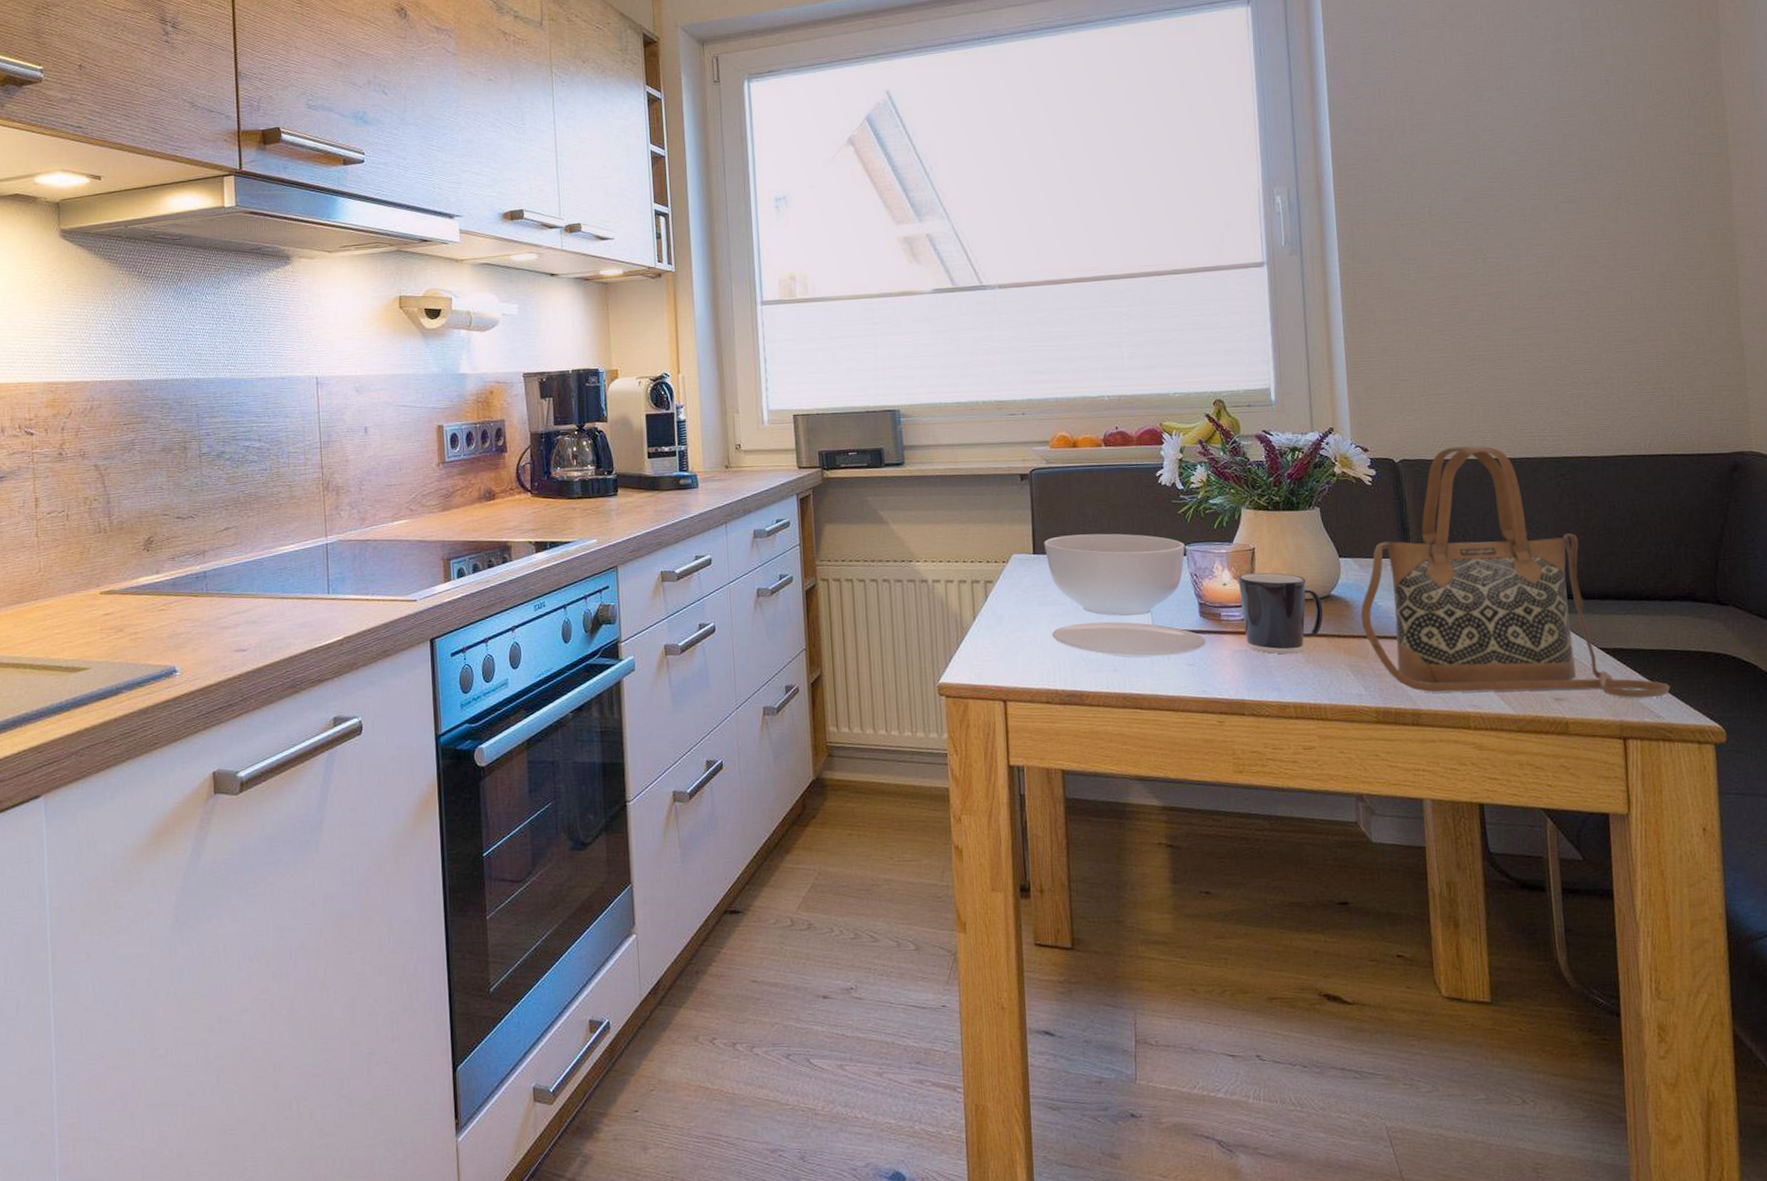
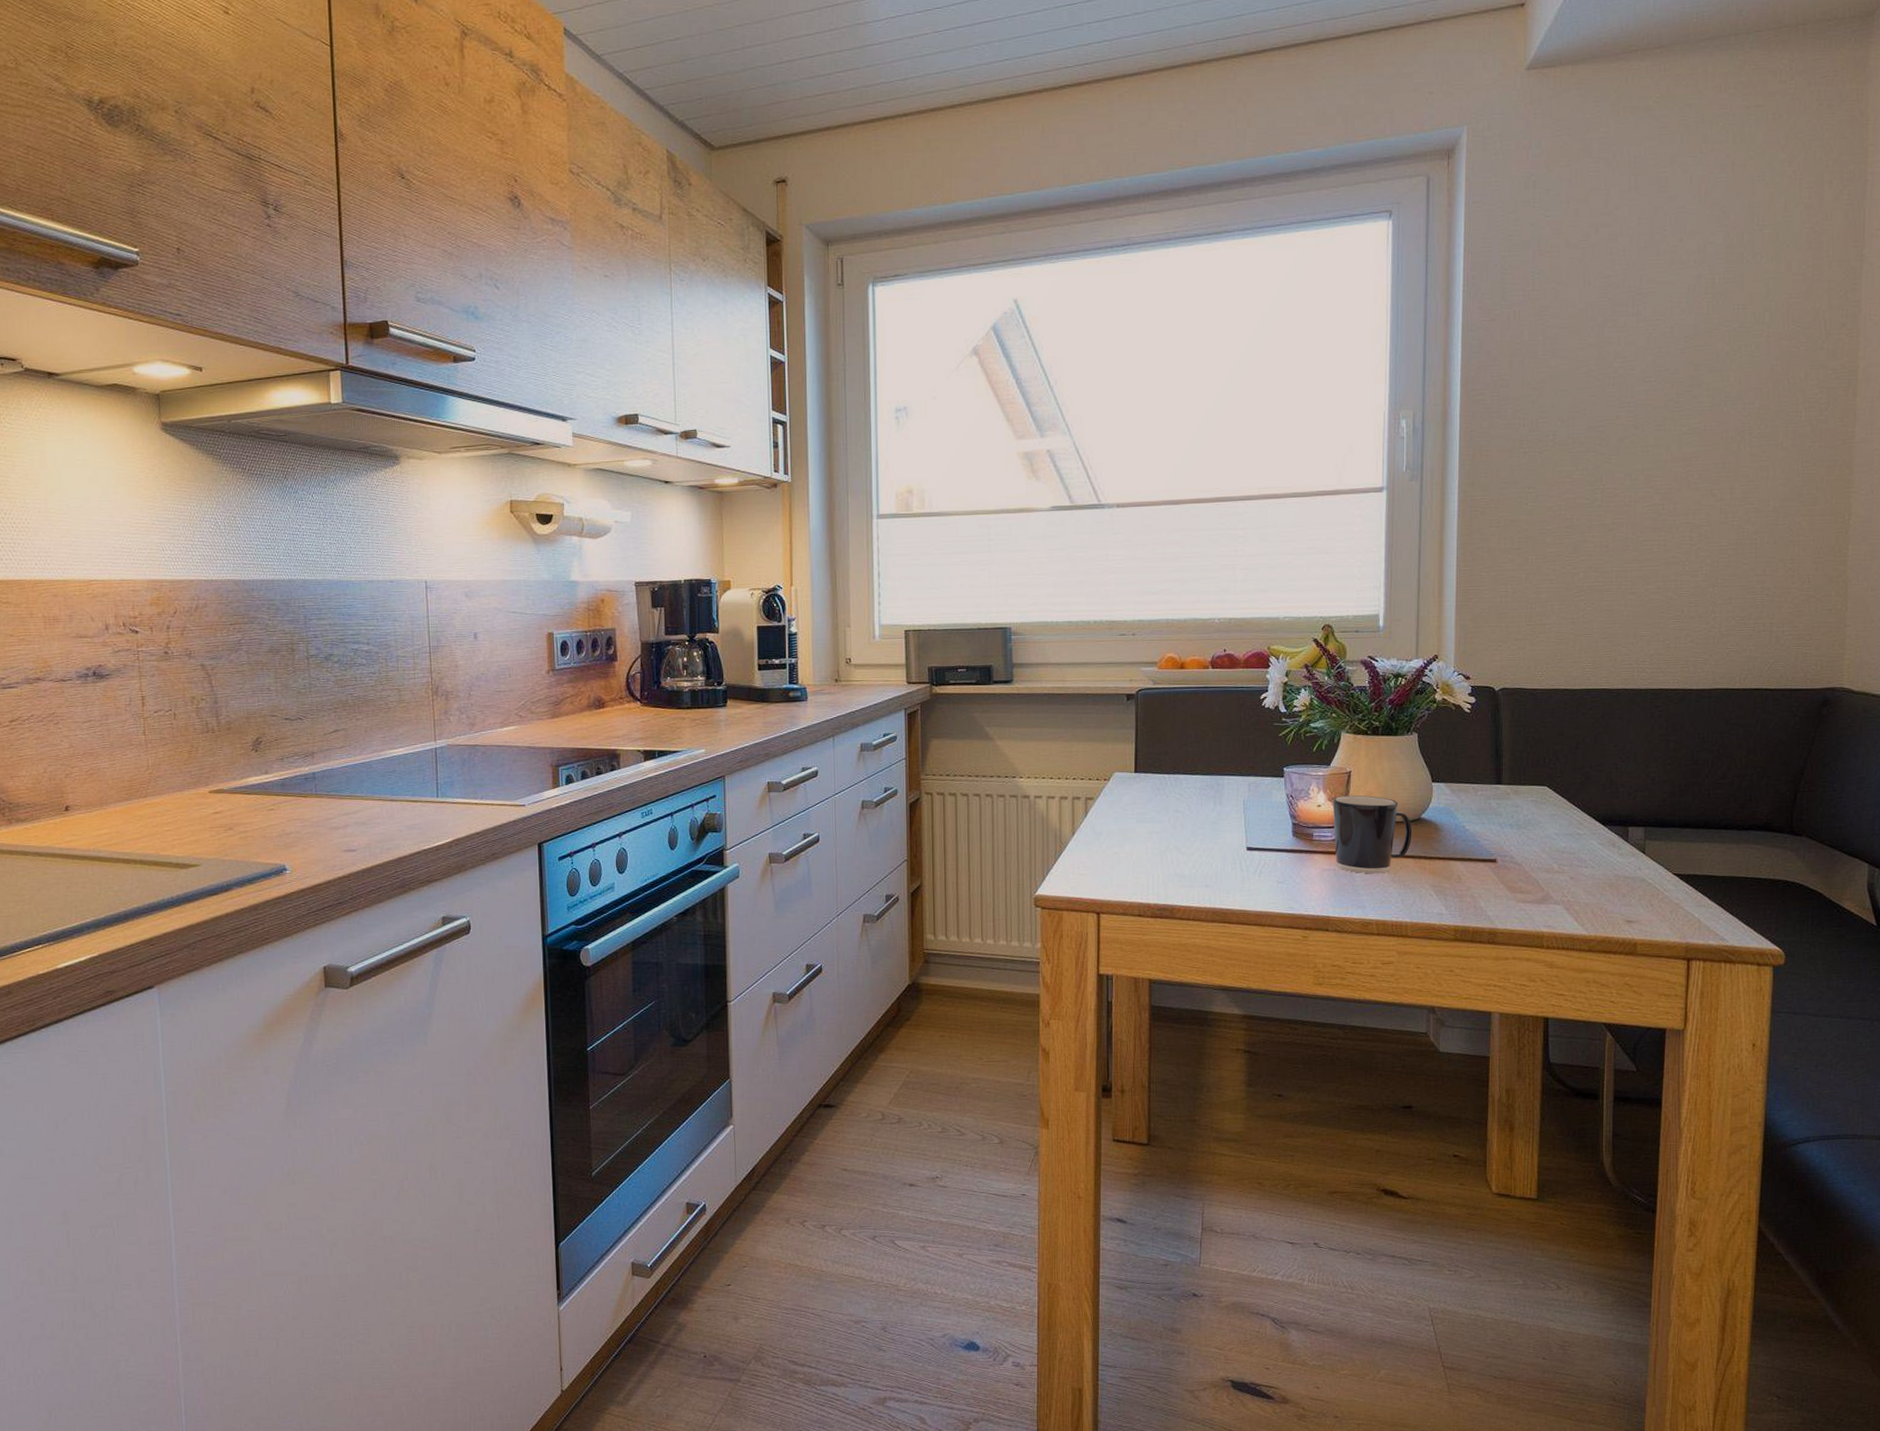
bowl: present [1043,533,1185,616] -> none [1145,754,1283,835]
plate: present [1052,621,1207,658] -> none [1148,839,1298,875]
handbag: present [1360,446,1671,699] -> none [1448,676,1738,922]

